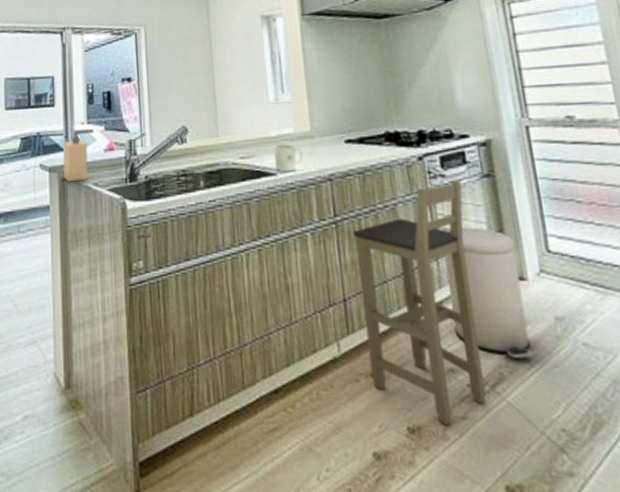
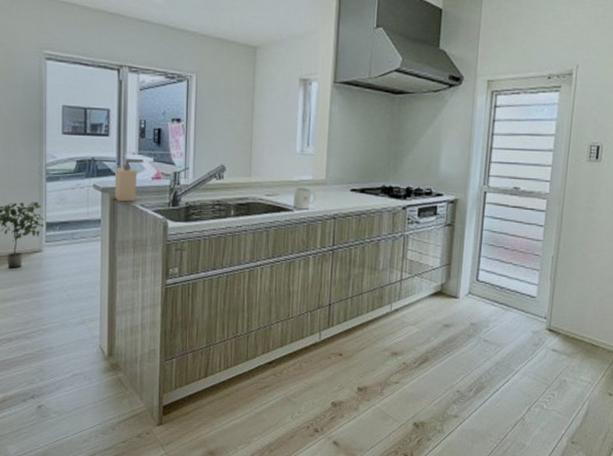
bar stool: present [352,179,486,426] -> none [339,226,430,387]
pedal bin: present [443,227,534,360] -> none [402,260,456,348]

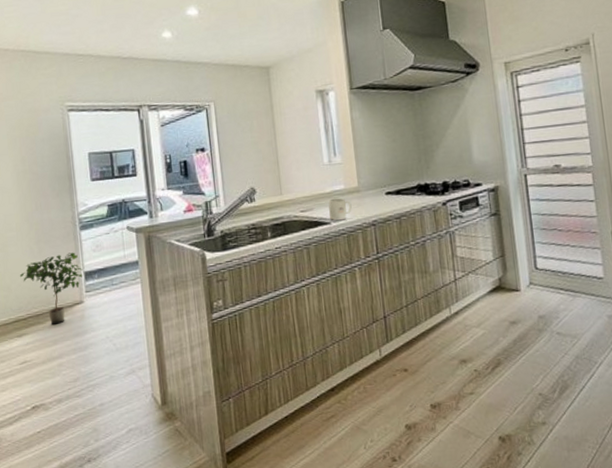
soap dispenser: present [114,159,144,202] -> none [147,194,174,240]

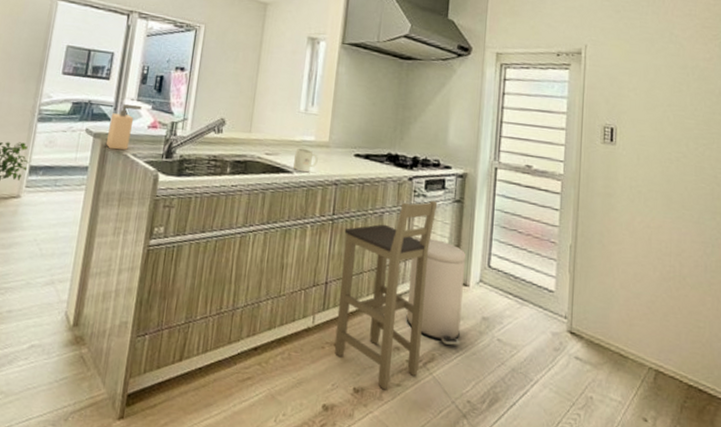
soap dispenser: none [147,194,174,240] -> present [105,104,142,150]
bar stool: none [391,219,488,401] -> present [334,200,438,390]
pedal bin: none [460,254,522,349] -> present [406,238,465,346]

